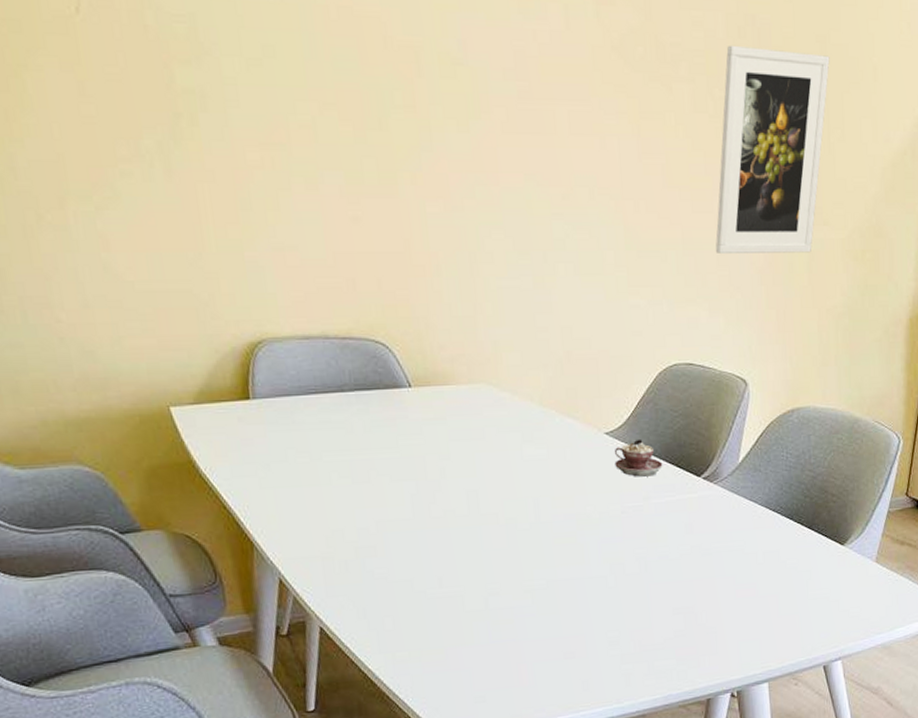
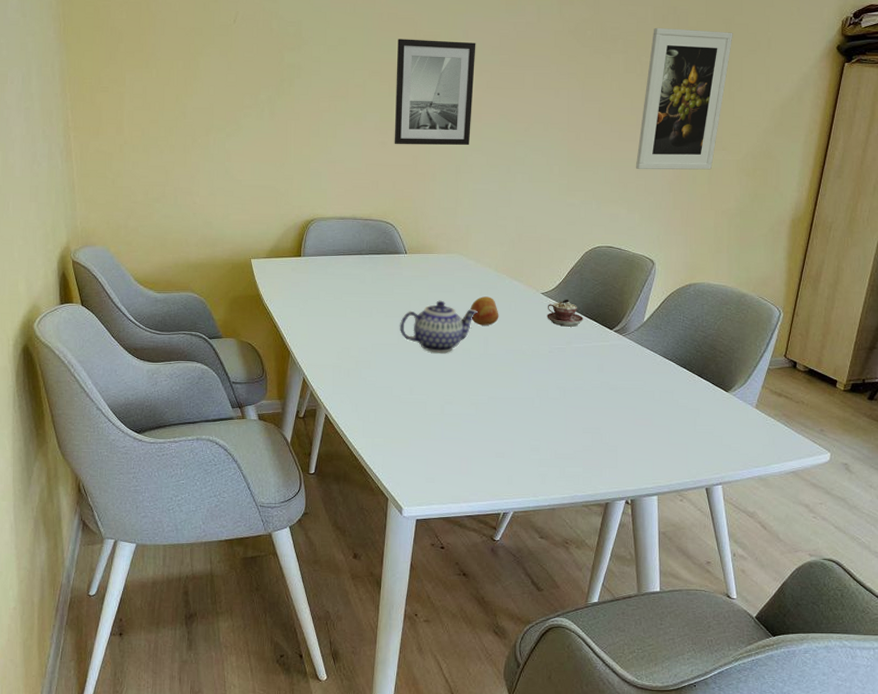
wall art: none [358,50,486,222] -> present [394,39,476,146]
teapot: none [412,452,521,527] -> present [399,300,478,353]
fruit: none [510,442,551,484] -> present [470,296,499,326]

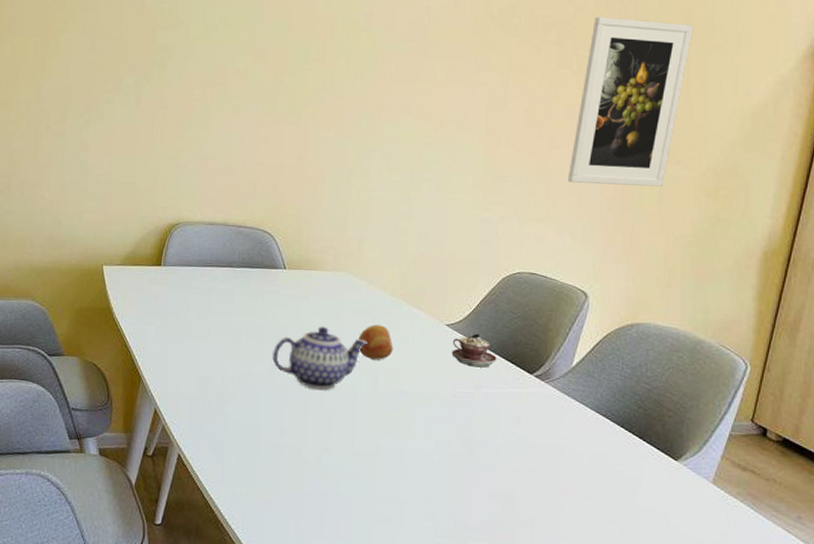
wall art: present [394,39,476,146] -> none [277,20,380,146]

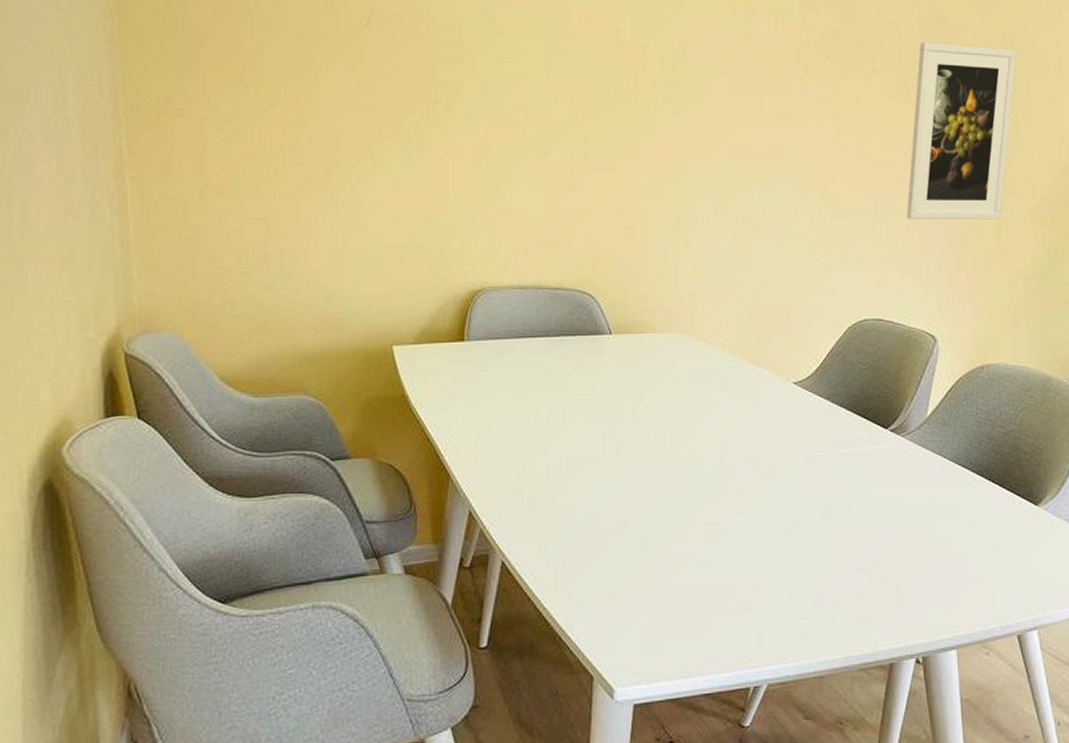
teapot: present [272,326,367,390] -> none [603,396,710,468]
fruit: present [358,325,393,360] -> none [699,389,739,429]
teacup: present [451,333,497,368] -> none [801,389,850,427]

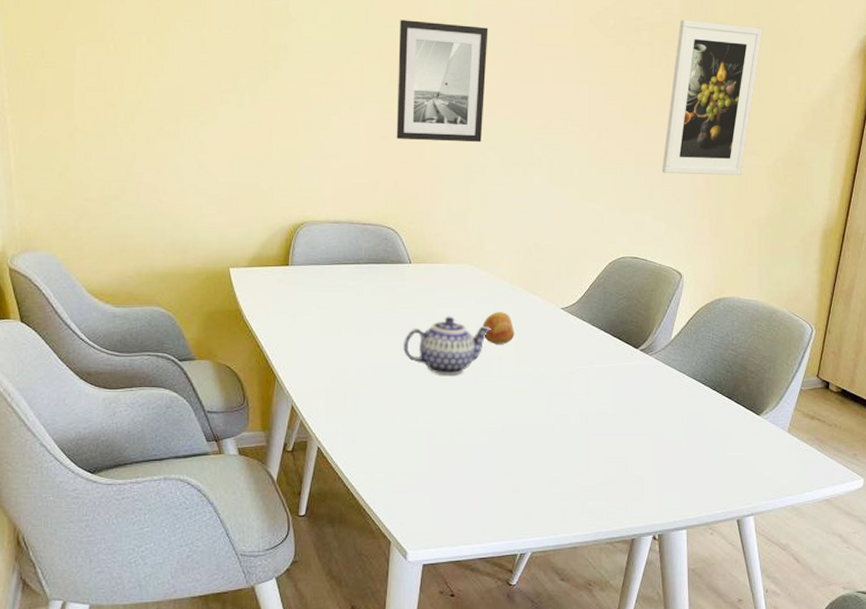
wall art: none [590,50,697,190] -> present [396,20,488,143]
teapot: none [603,396,710,468] -> present [402,316,491,375]
fruit: none [699,389,739,429] -> present [483,312,515,344]

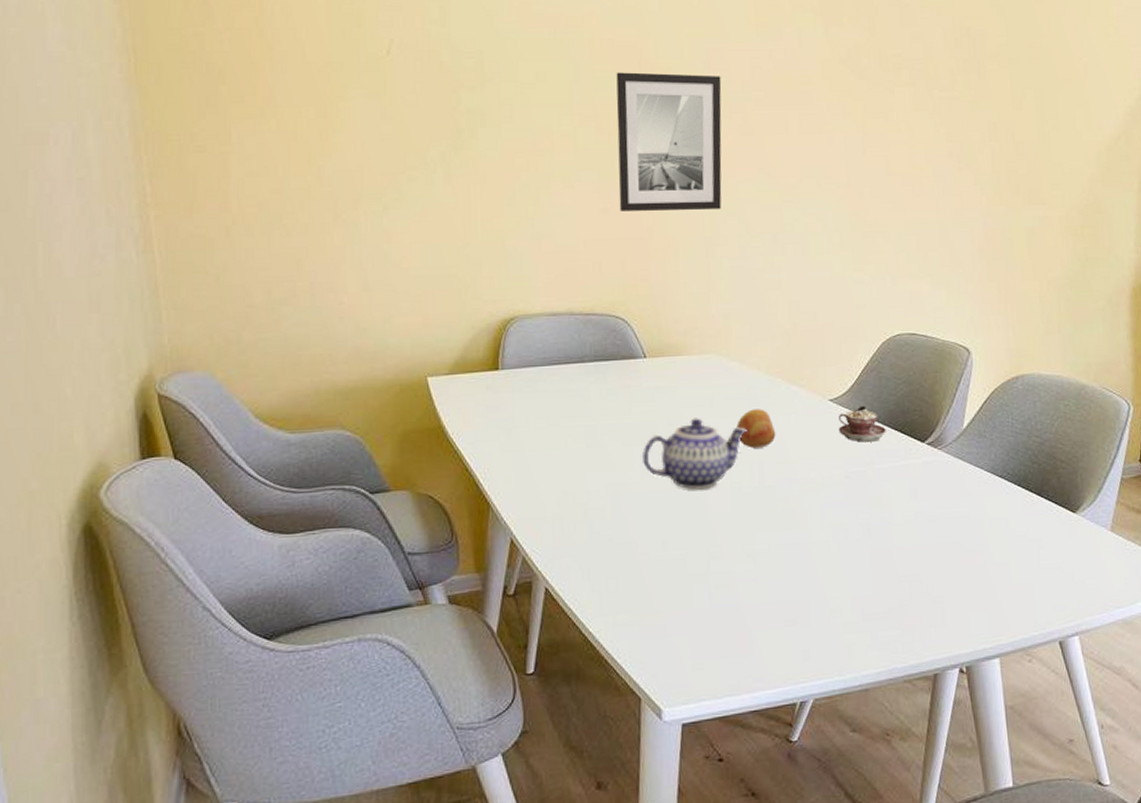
teacup: none [567,314,607,345] -> present [838,405,886,443]
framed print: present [661,19,763,175] -> none [936,53,1042,233]

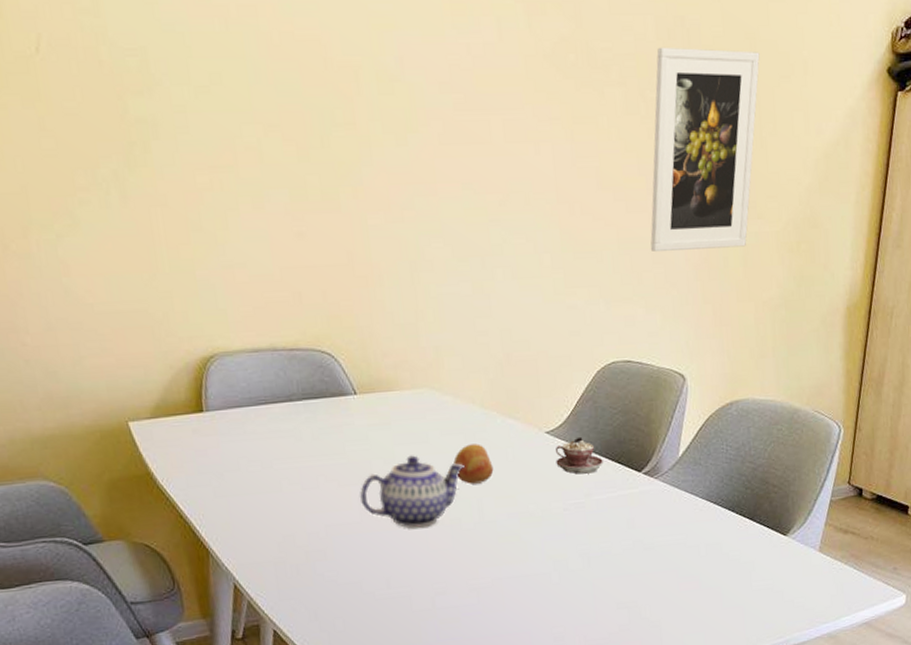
wall art: present [616,72,722,211] -> none [299,72,425,235]
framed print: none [936,53,1042,233] -> present [650,47,760,253]

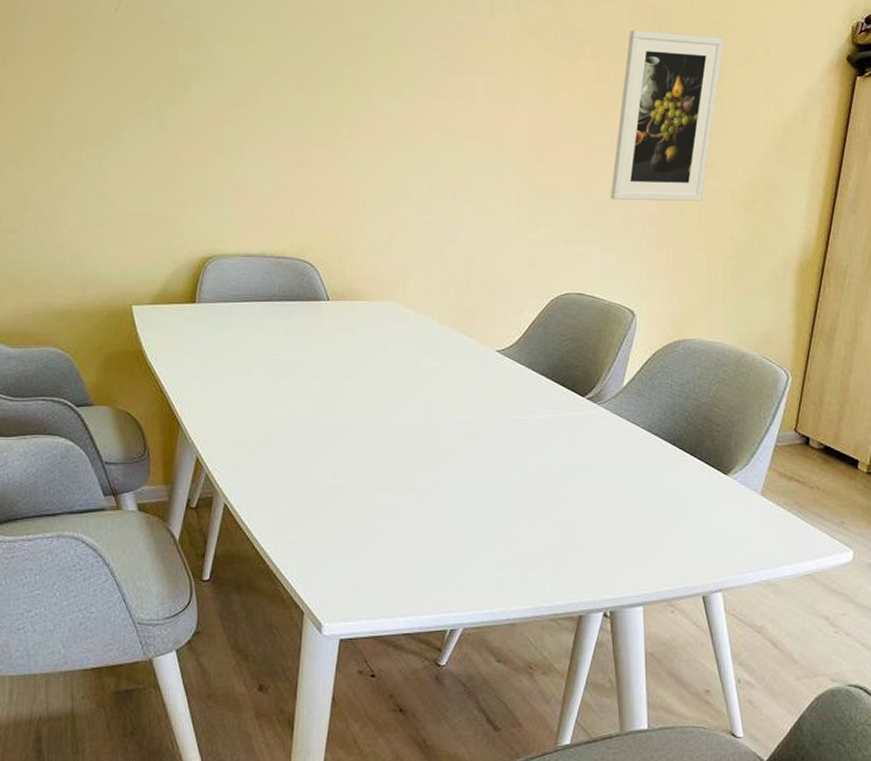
teapot: present [359,455,465,528] -> none [319,359,418,425]
fruit: present [453,443,494,484] -> none [408,354,444,391]
teacup: present [556,436,603,475] -> none [503,358,549,393]

